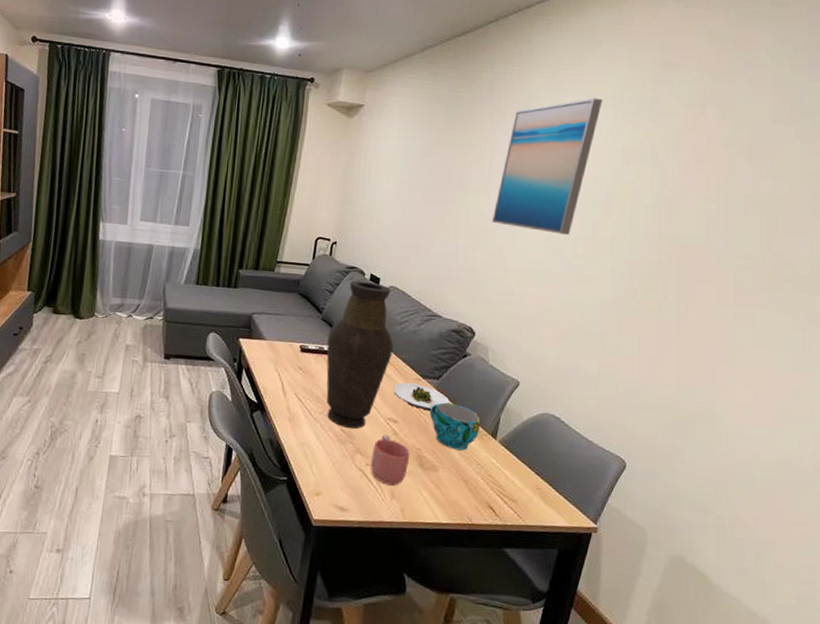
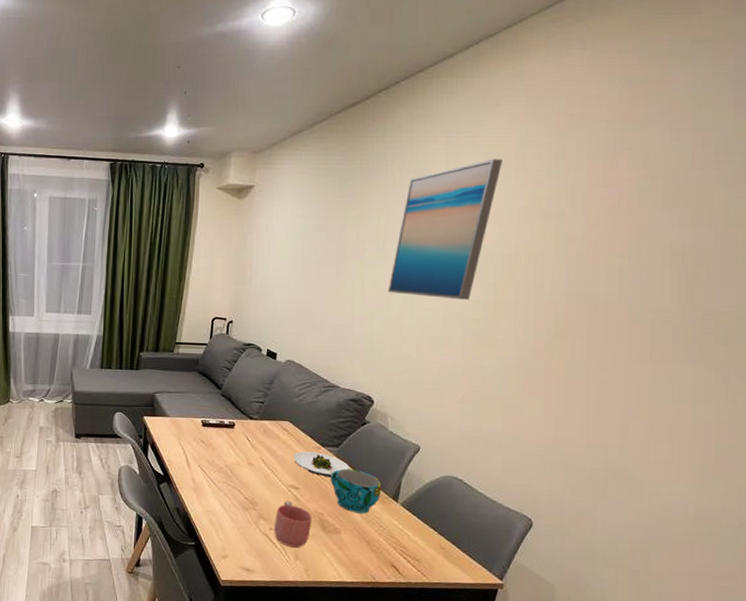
vase: present [326,280,394,430] -> none [227,356,293,497]

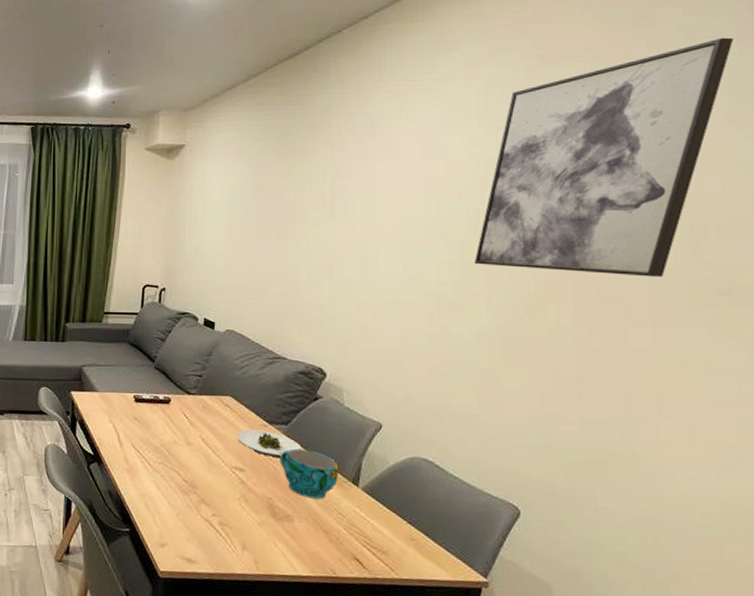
mug: present [274,501,312,548] -> none [218,484,261,537]
wall art: present [388,159,502,300] -> none [337,107,463,261]
wall art: none [505,105,732,318] -> present [474,37,734,277]

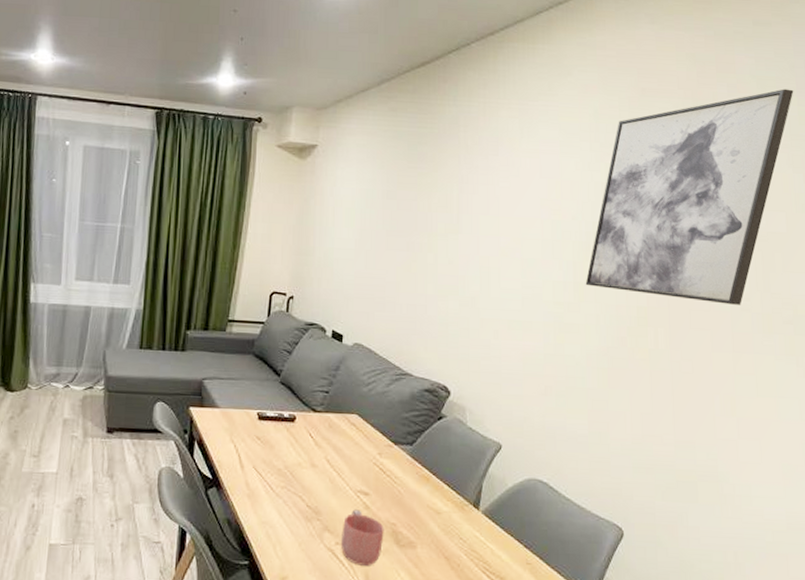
mug: none [218,484,261,537] -> present [341,509,384,566]
salad plate: present [238,429,302,458] -> none [363,450,426,481]
cup: present [279,448,339,499] -> none [404,470,461,524]

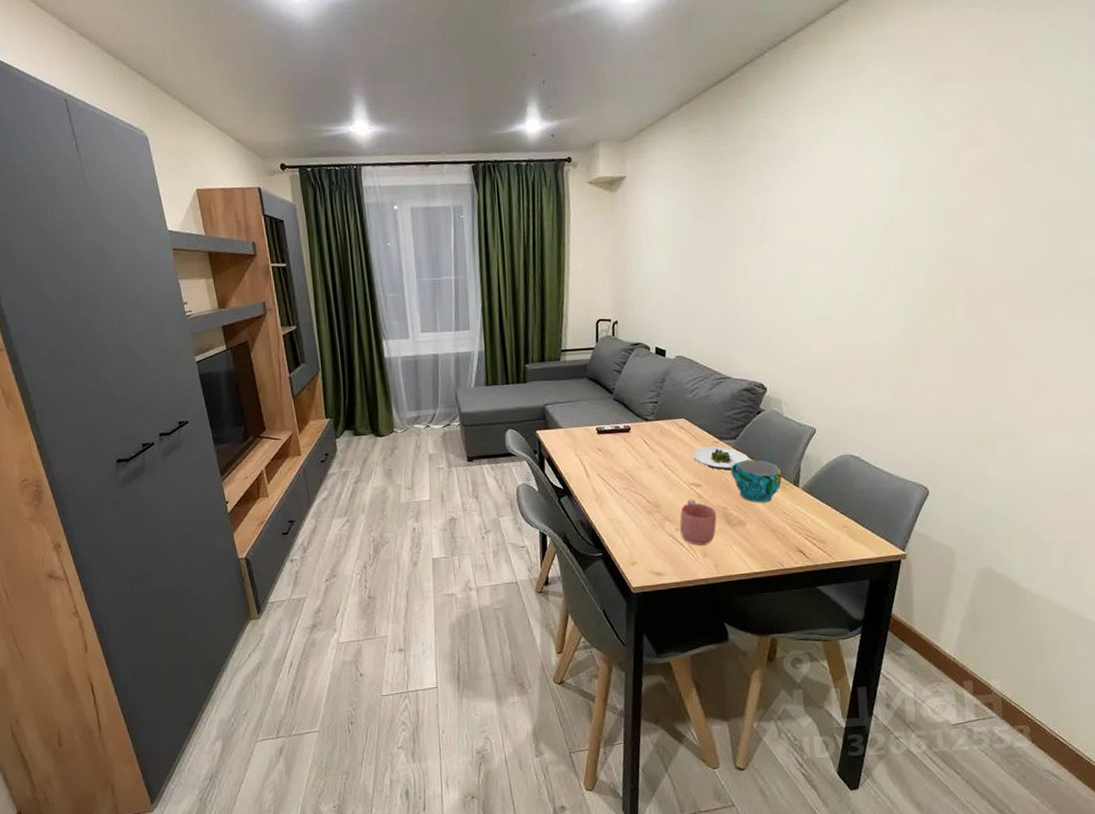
salad plate: none [363,450,426,481] -> present [693,446,749,471]
cup: none [404,470,461,524] -> present [730,459,782,503]
wall art: present [585,89,794,305] -> none [886,53,1087,276]

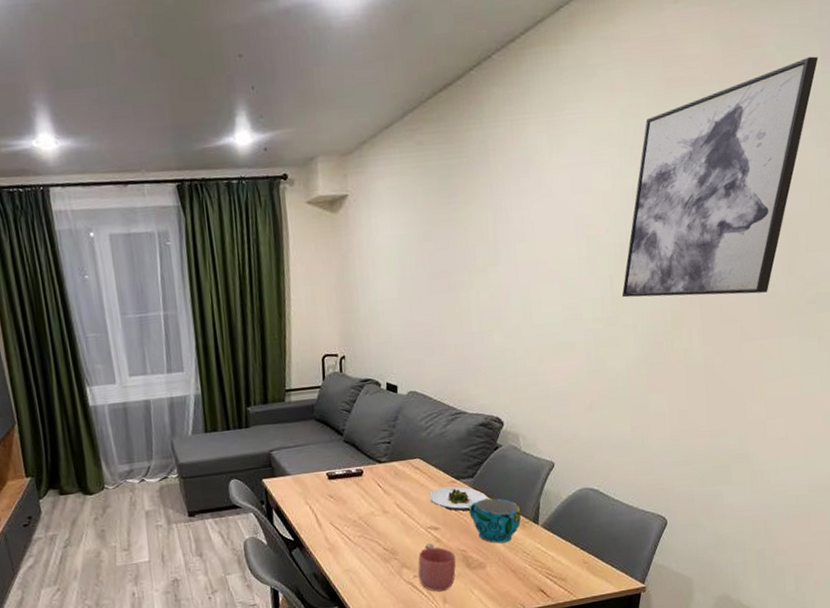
wall art: none [886,53,1087,276] -> present [621,56,818,298]

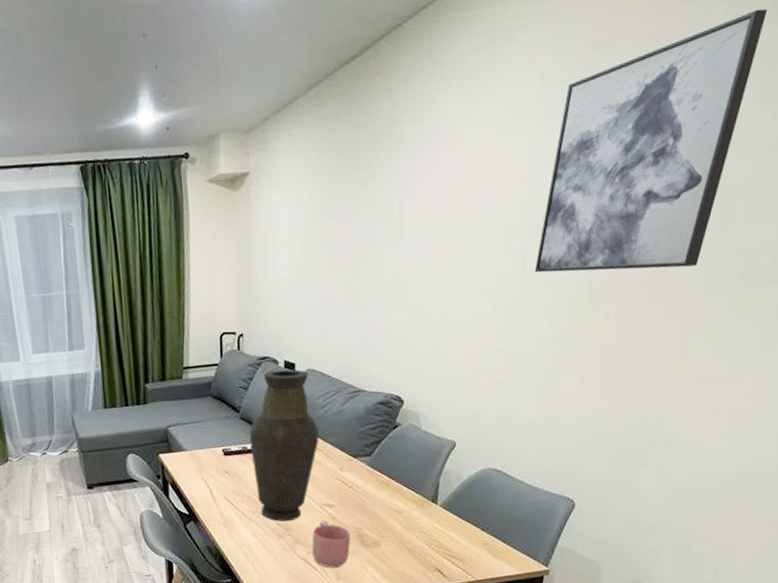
vase: none [353,391,423,546] -> present [249,369,320,522]
salad plate: present [429,486,488,511] -> none [325,464,385,489]
cup: present [469,498,522,544] -> none [365,476,420,523]

